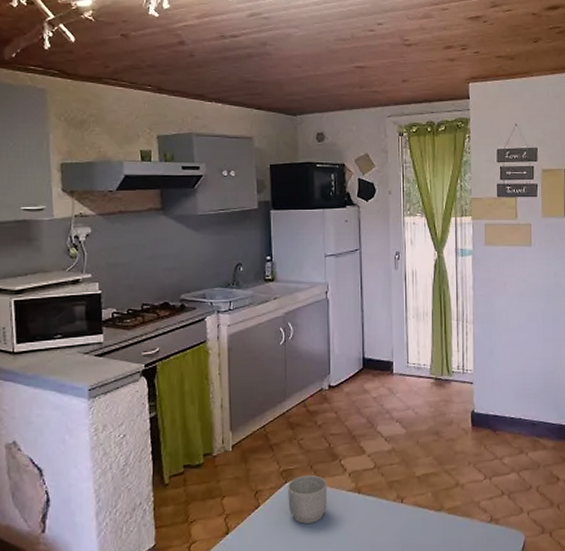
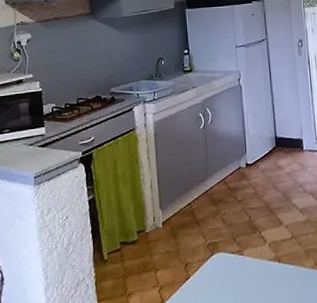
mug: present [287,475,327,524] -> none [213,247,251,293]

